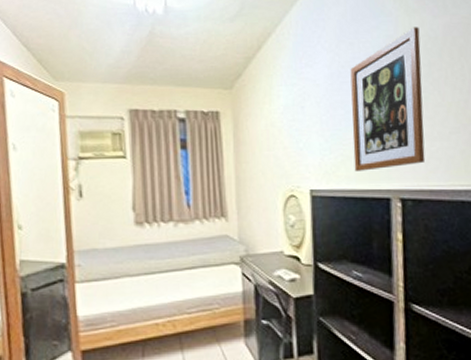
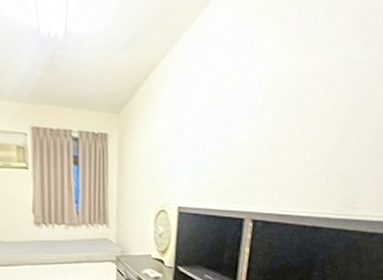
wall art: present [350,27,426,171] -> none [217,64,293,194]

